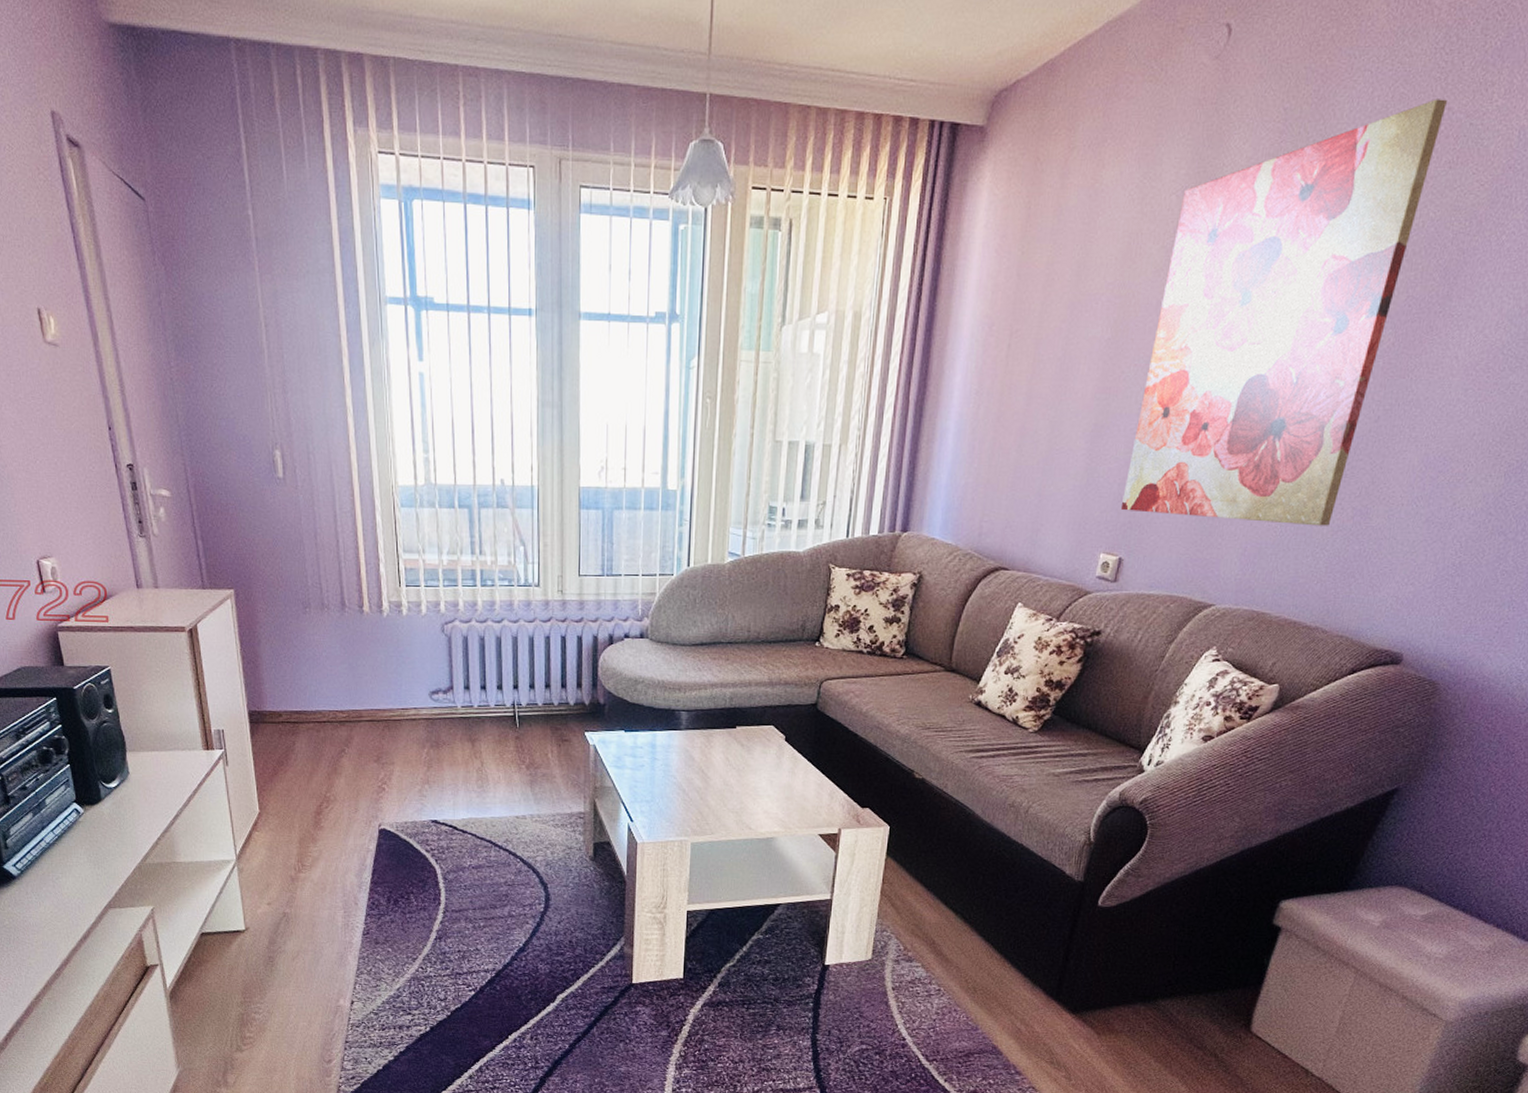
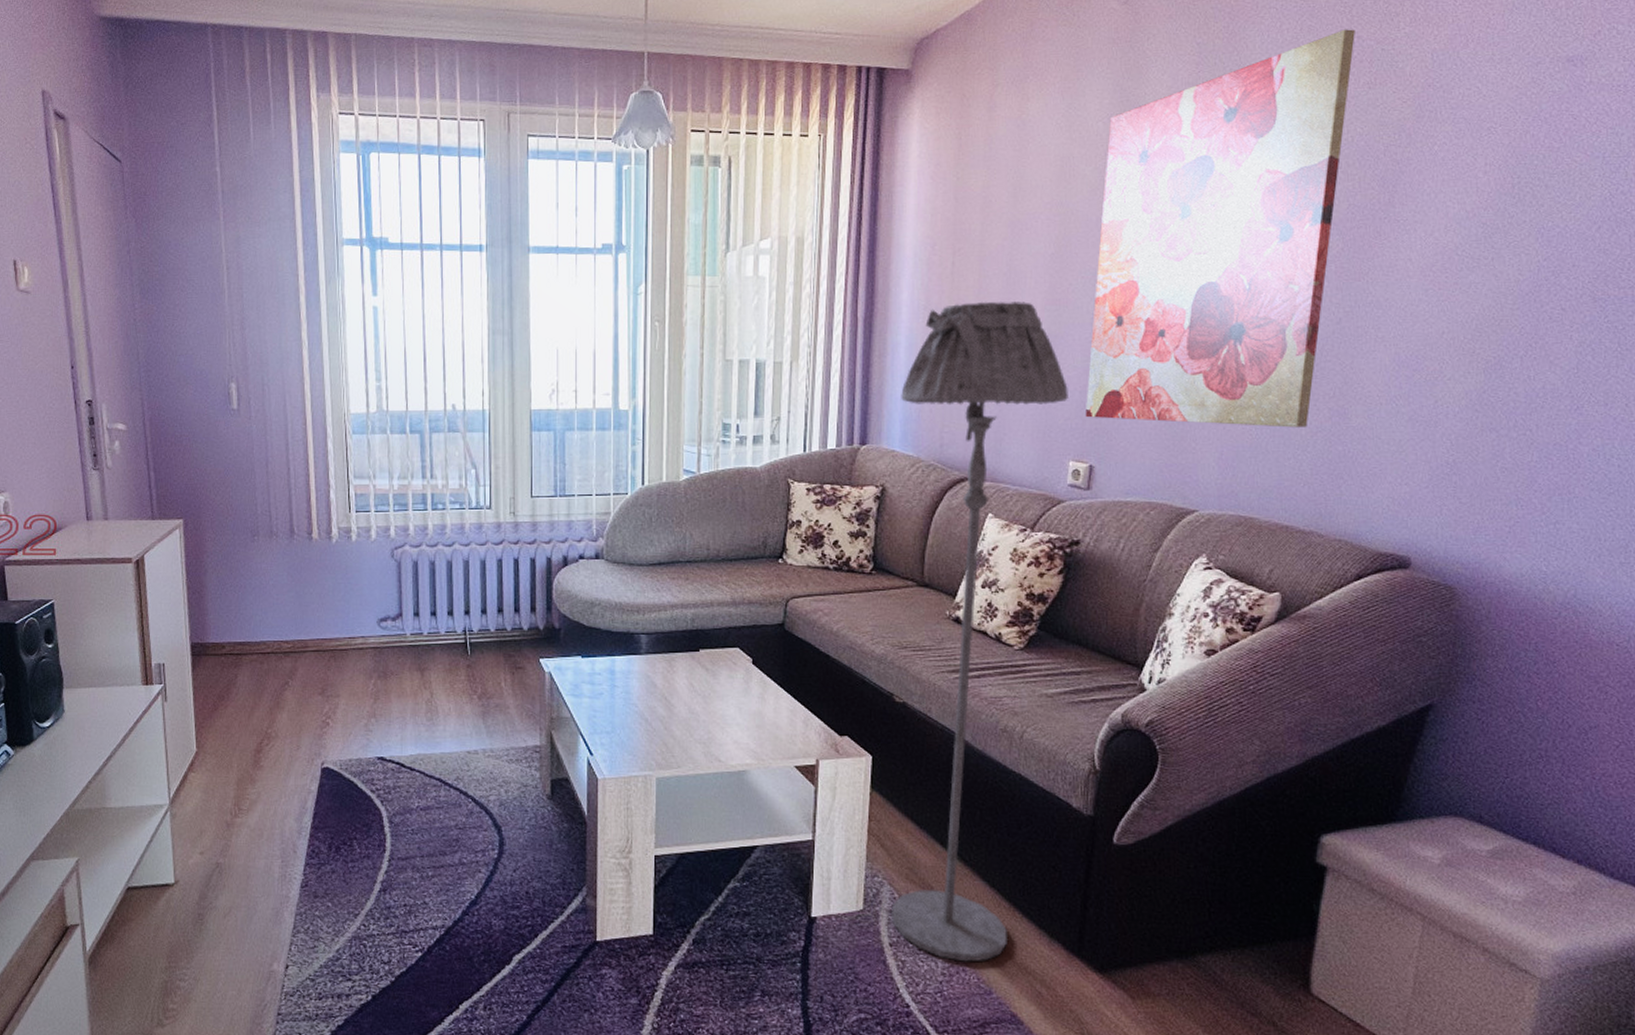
floor lamp: none [896,387,1108,1004] -> present [891,301,1068,962]

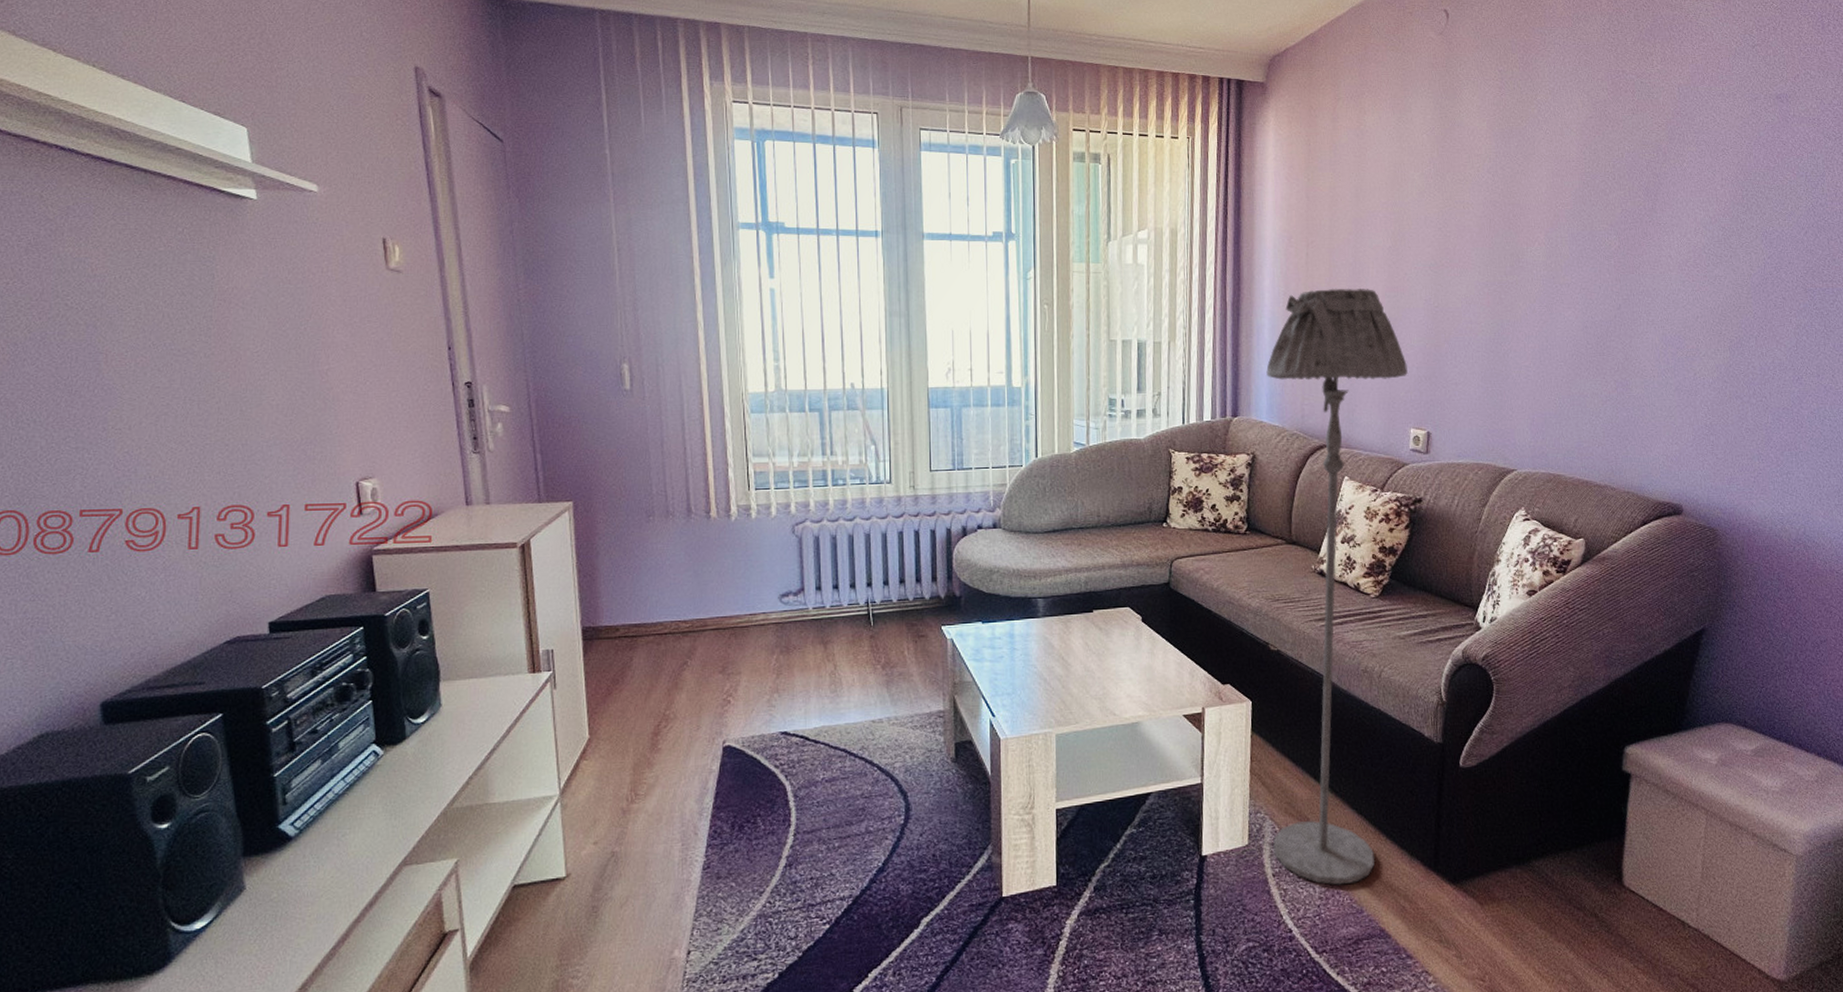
wall art: present [1085,29,1355,428] -> none [1422,64,1621,397]

